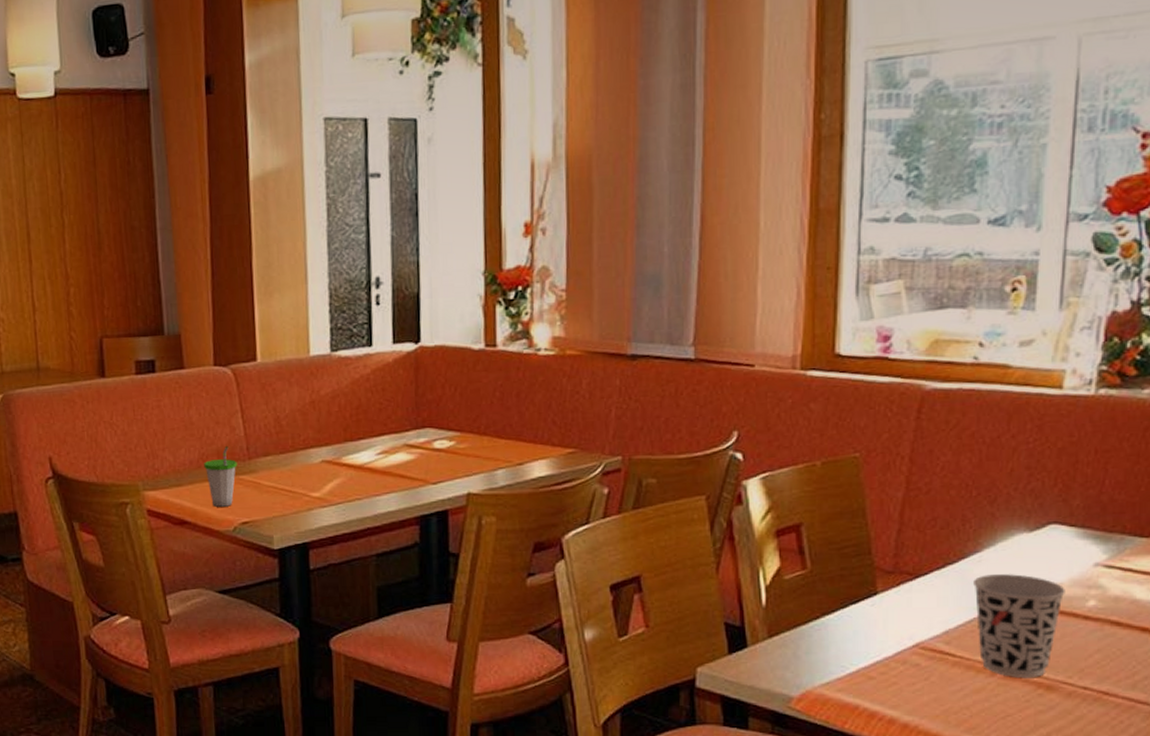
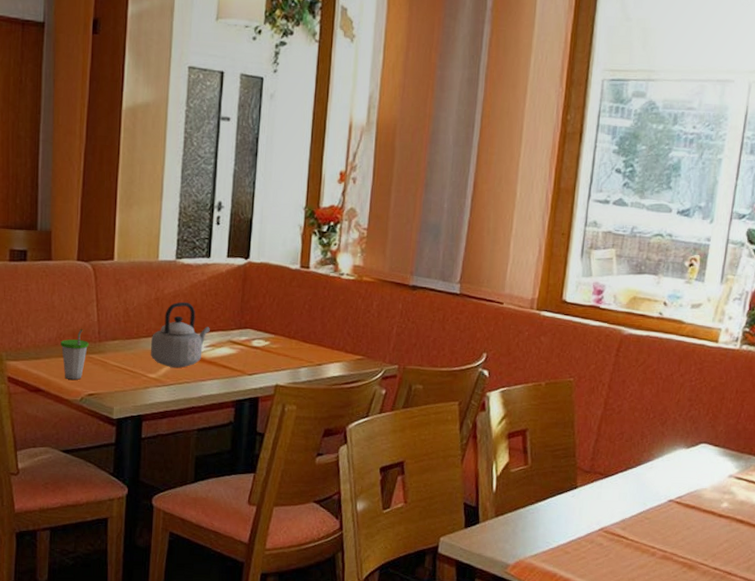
teapot: none [310,402,380,483] -> present [150,301,210,368]
cup: present [974,574,1065,677] -> none [645,478,708,558]

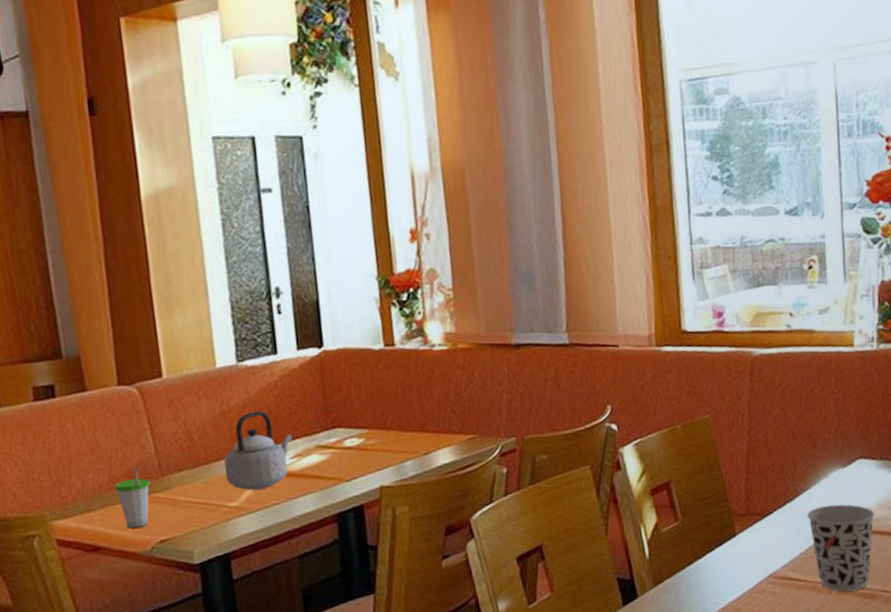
cup: none [645,478,708,558] -> present [807,504,875,592]

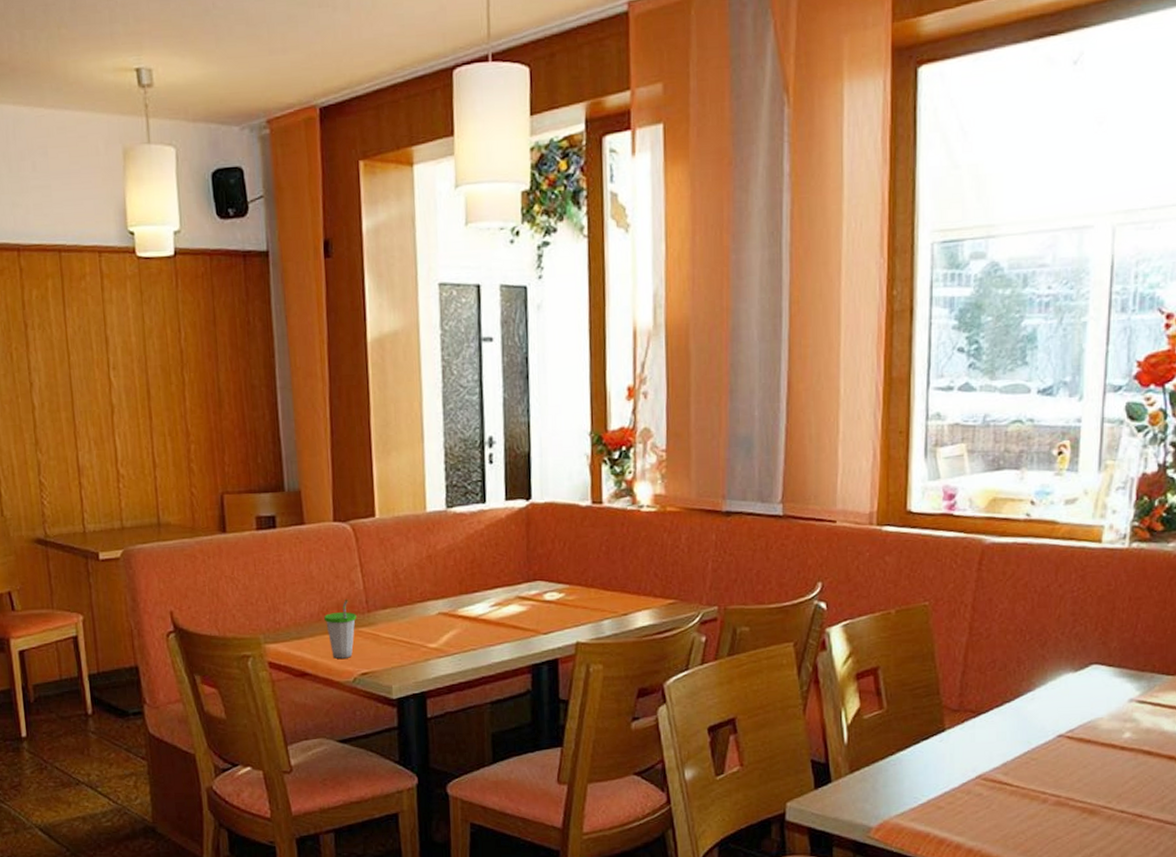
teapot: present [224,410,292,491] -> none [427,556,494,634]
cup: present [807,504,875,592] -> none [1028,710,1105,803]

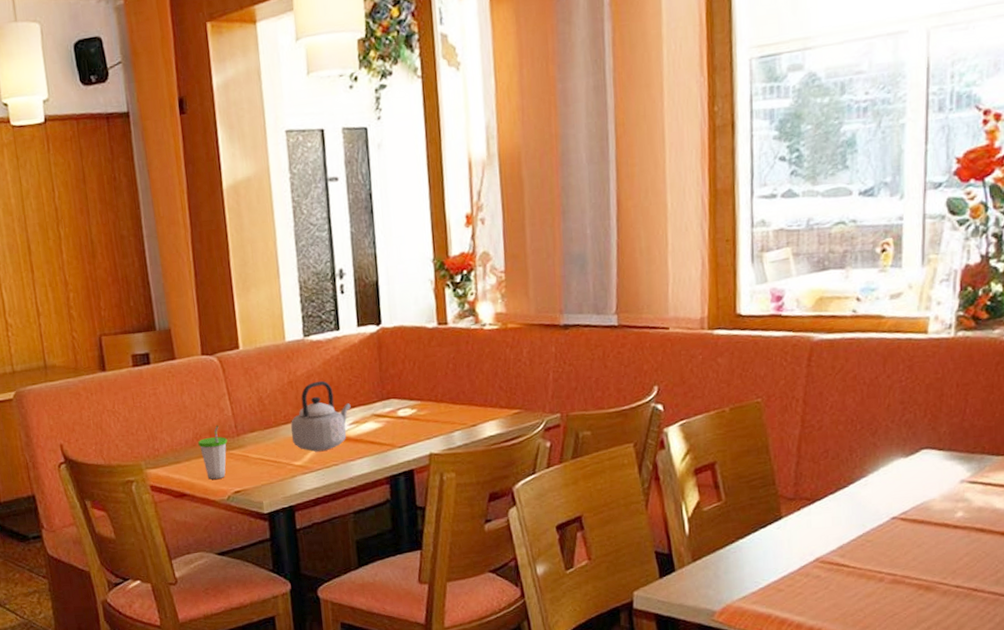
teapot: none [427,556,494,634] -> present [290,380,351,452]

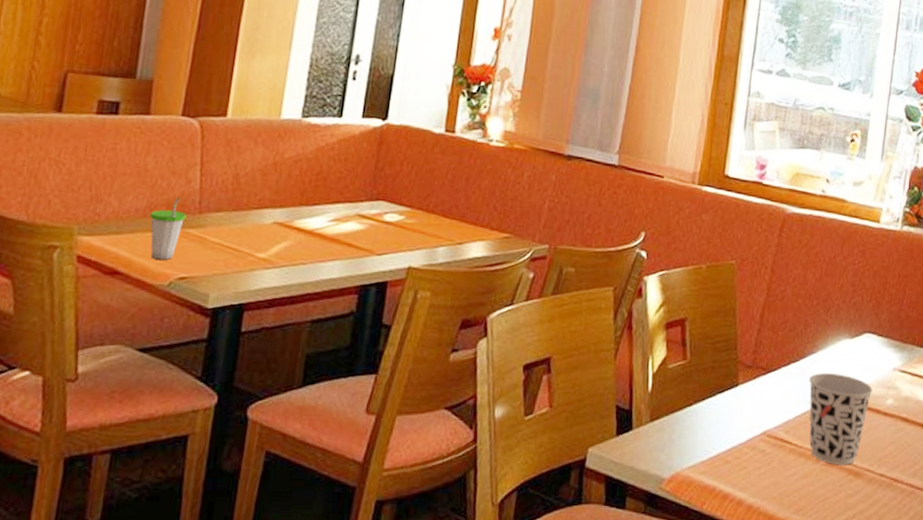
teapot: present [290,380,351,452] -> none [260,167,336,246]
cup: none [861,494,938,581] -> present [809,373,873,465]

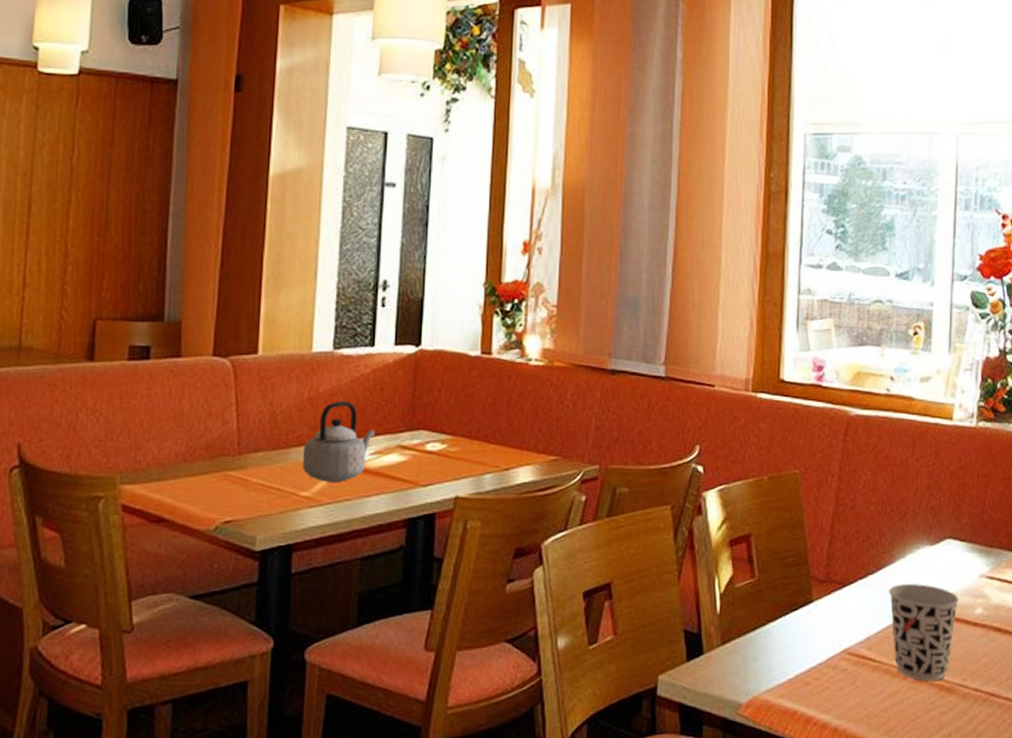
cup: present [150,197,186,260] -> none [190,439,226,504]
teapot: none [260,167,336,246] -> present [302,400,375,482]

